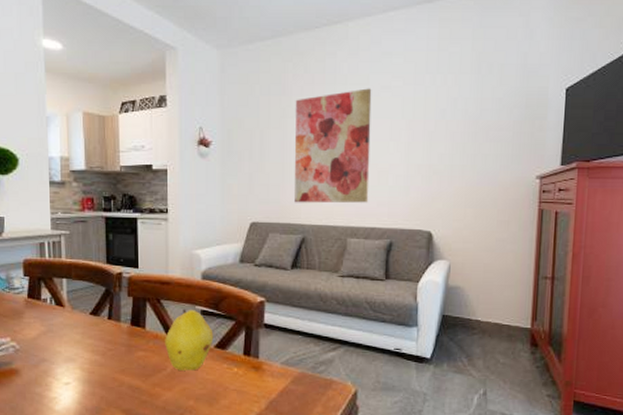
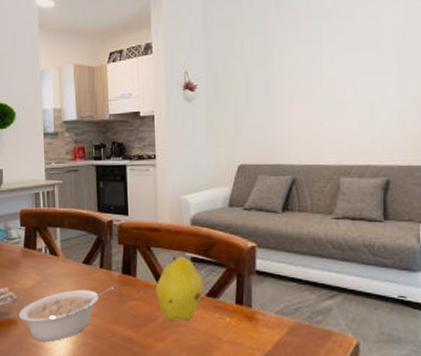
legume: none [21,337,122,391] -> present [18,286,113,342]
wall art: present [294,88,372,204] -> none [279,20,362,143]

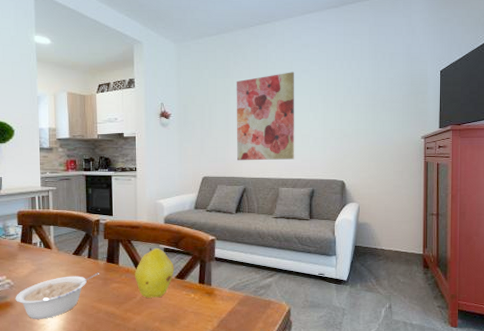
wall art: none [279,20,362,143] -> present [236,72,295,161]

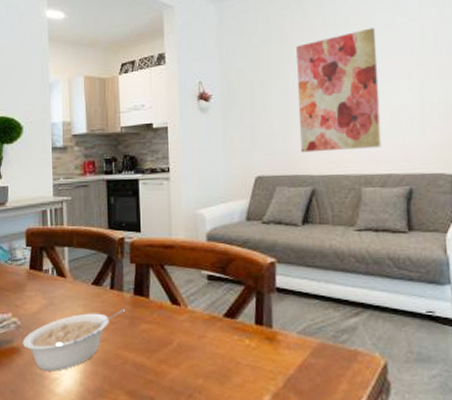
fruit: present [135,247,174,298] -> none [170,274,222,344]

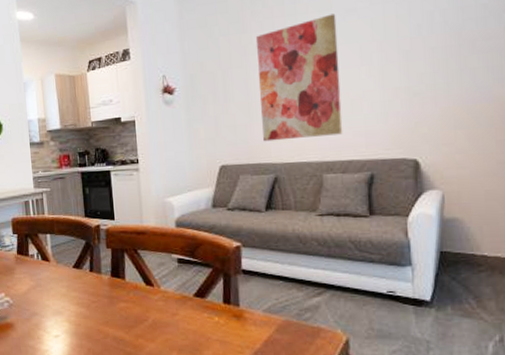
legume: present [22,309,125,371] -> none [15,289,104,344]

